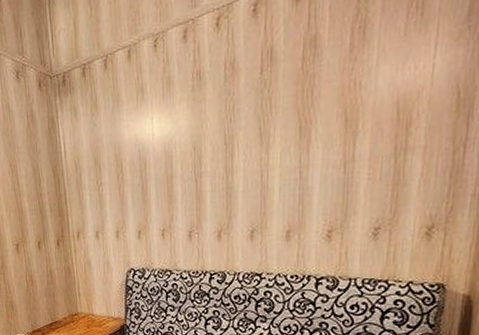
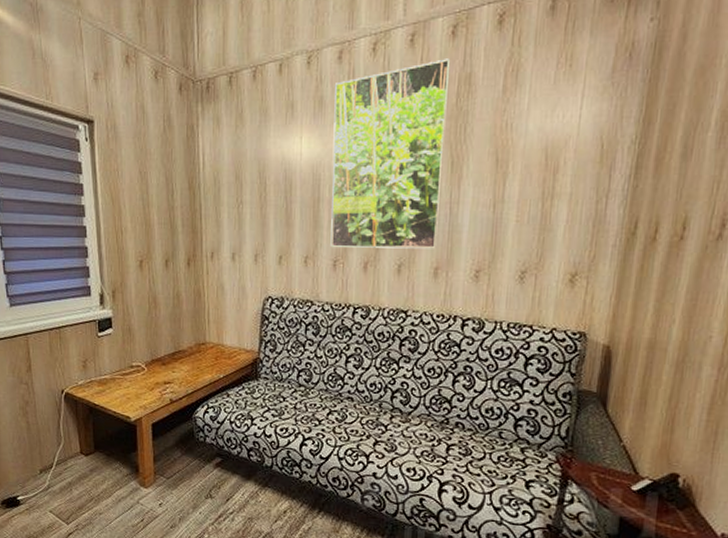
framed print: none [182,24,295,219] -> present [330,59,451,249]

